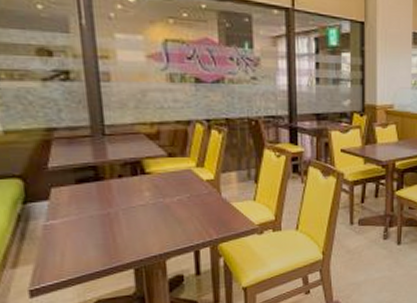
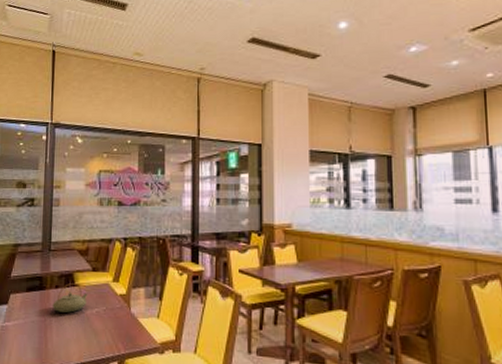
teapot: none [117,171,165,204] -> present [52,283,88,313]

